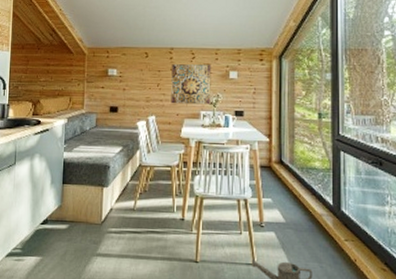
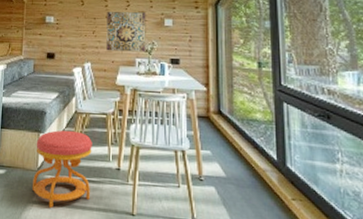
stool: none [97,183,157,259] -> present [33,130,92,208]

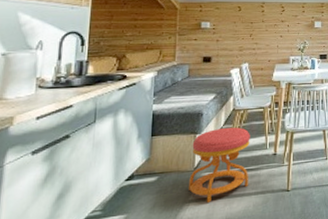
wall art: present [106,12,146,52] -> none [263,16,299,52]

